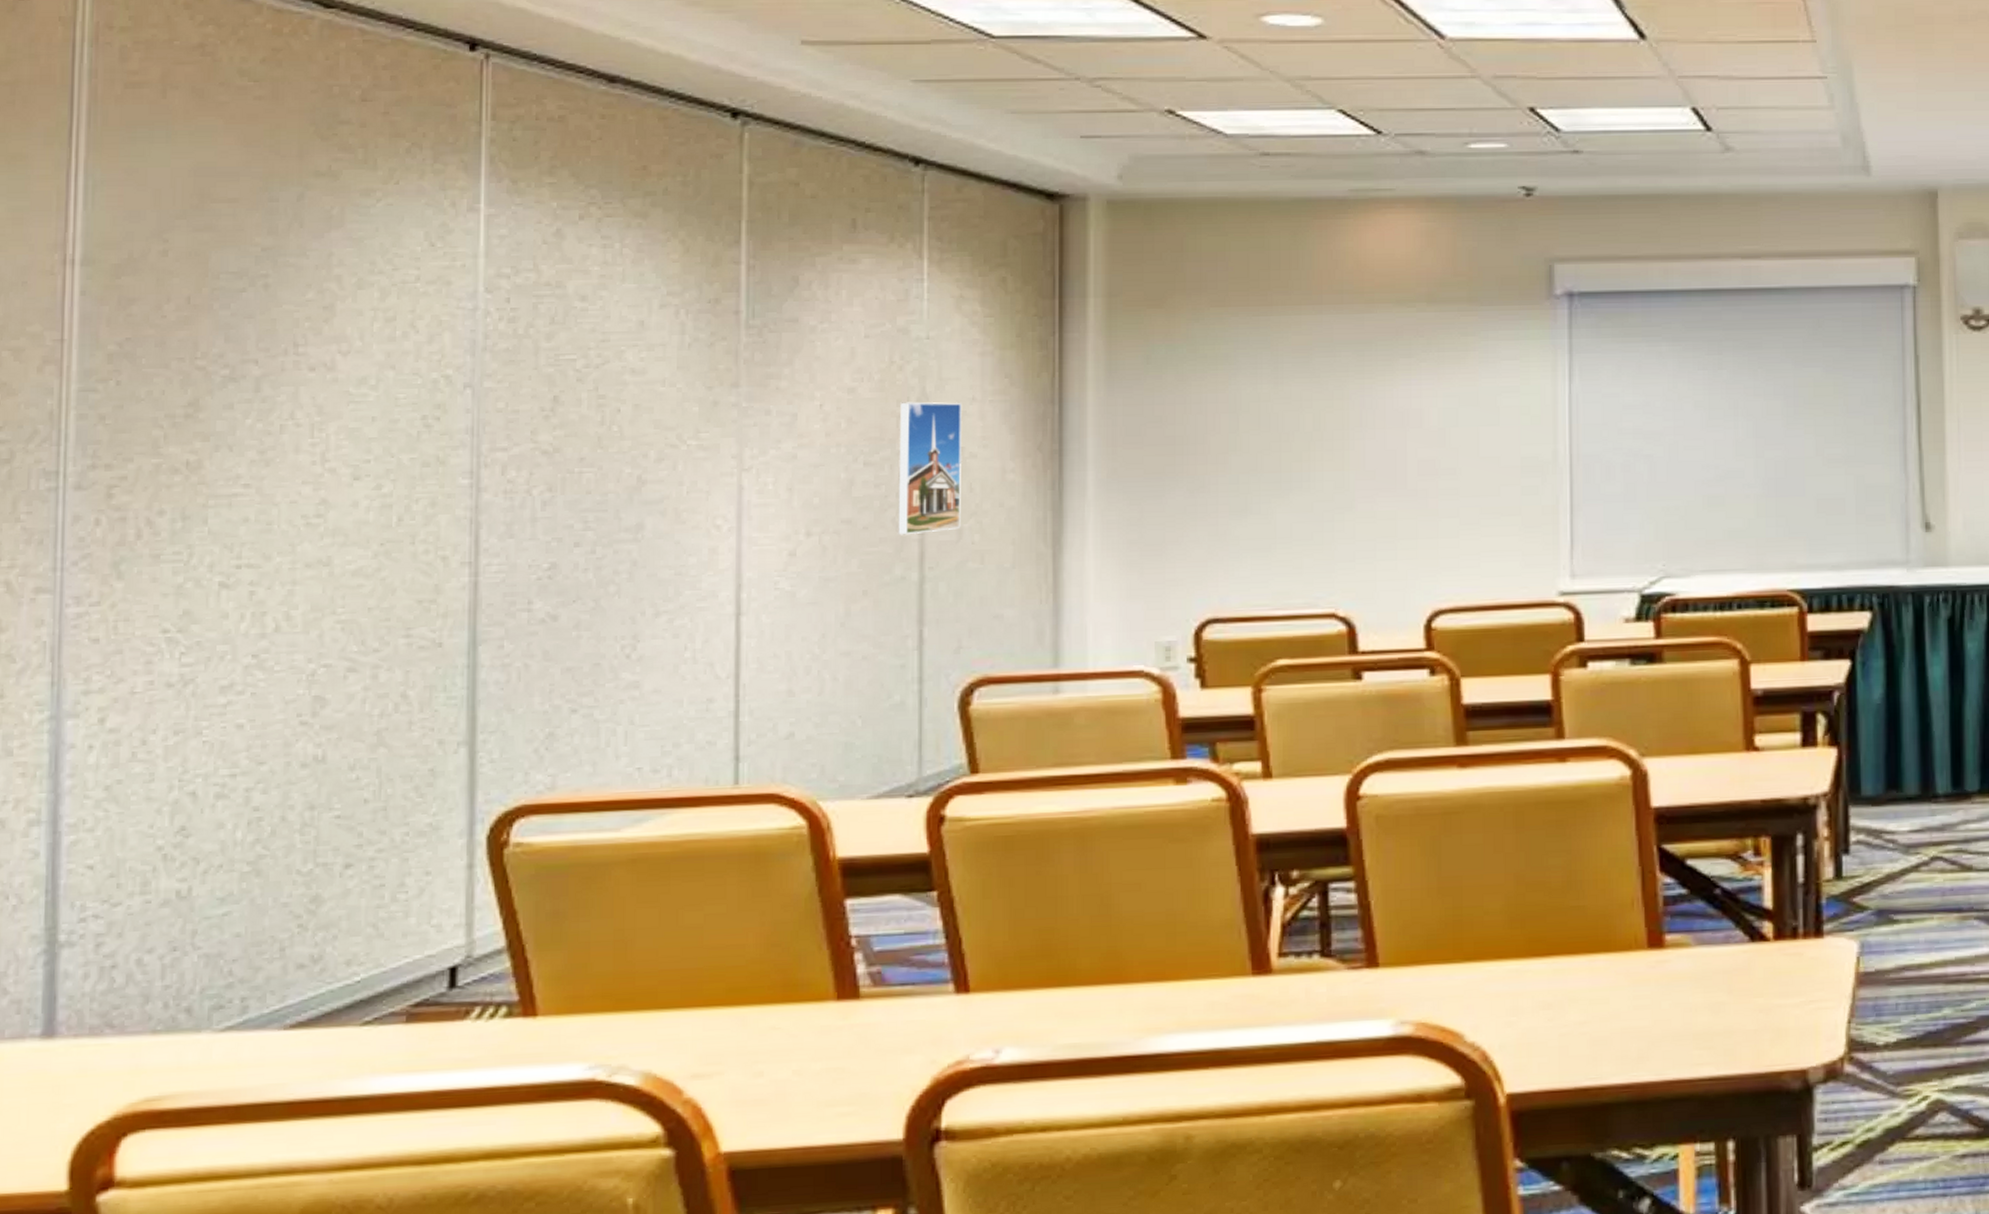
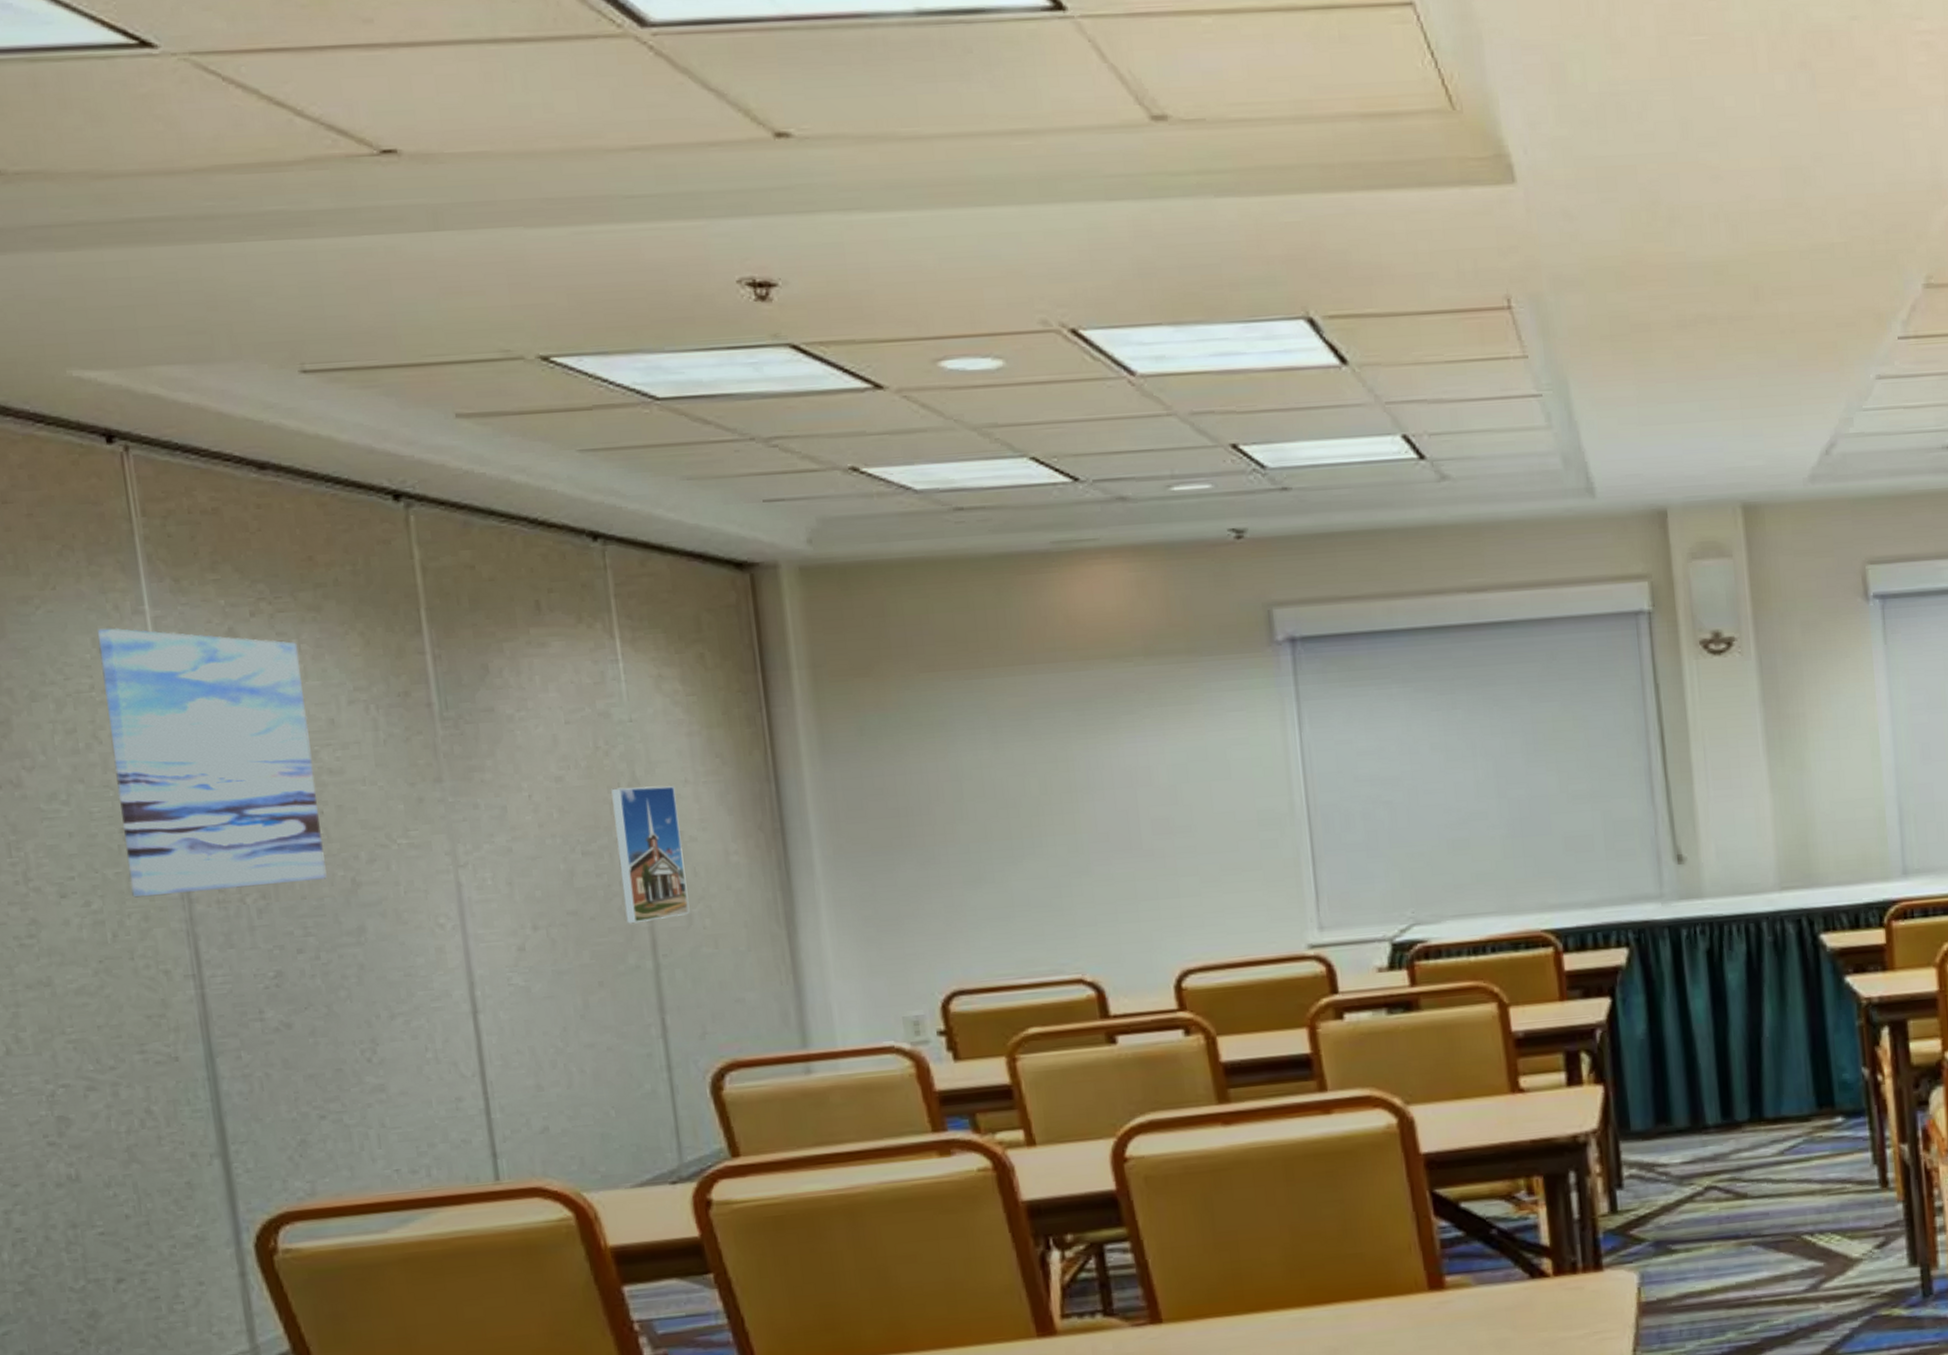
wall art: none [423,223,620,484] -> present [97,628,327,898]

